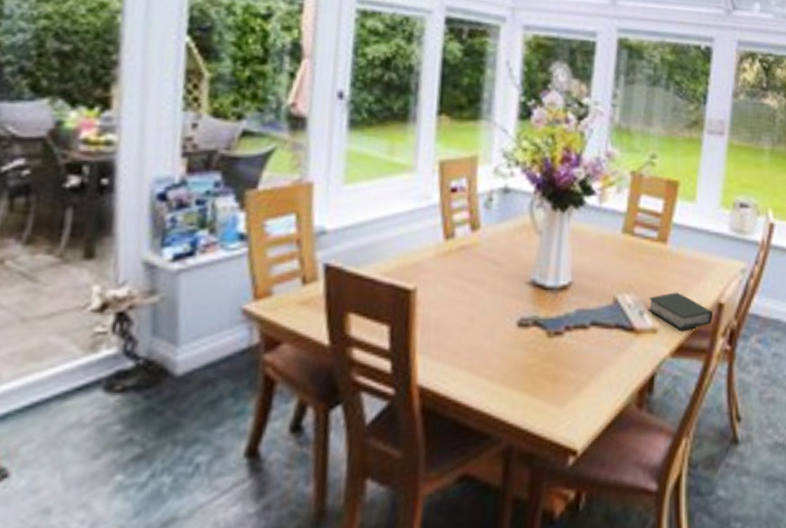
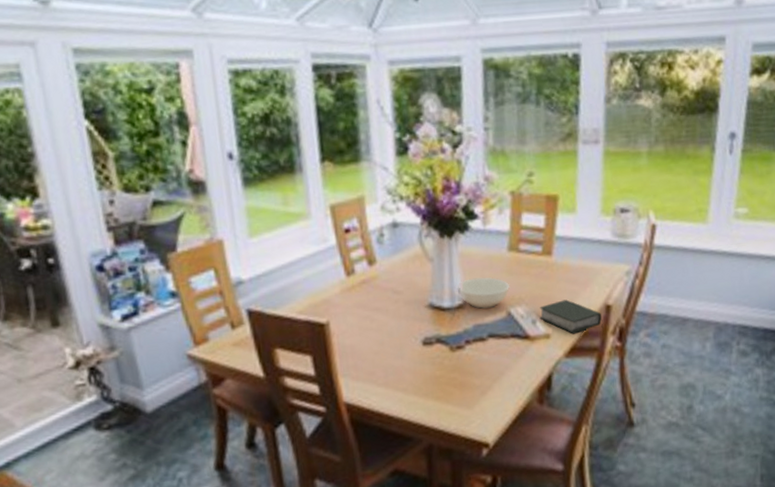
bowl: none [564,258,619,292] -> present [458,277,509,309]

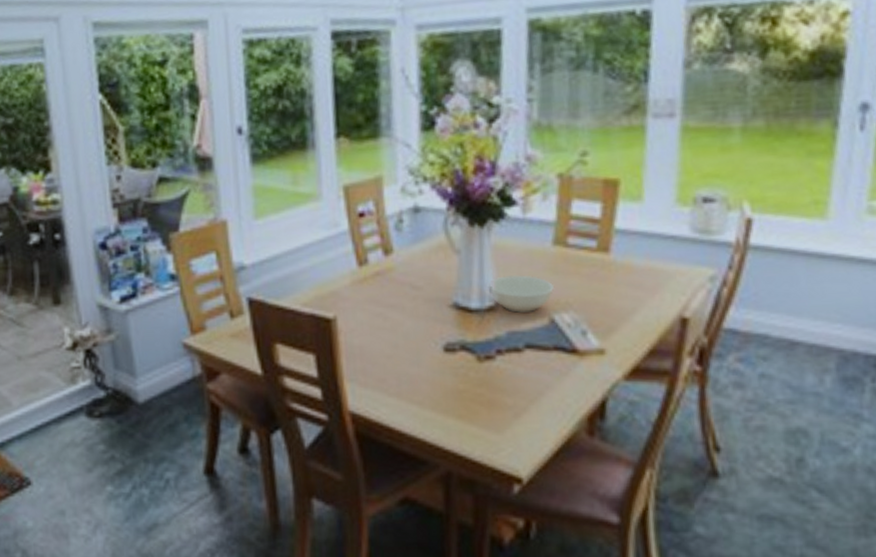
book: present [539,299,602,334] -> none [591,308,675,352]

